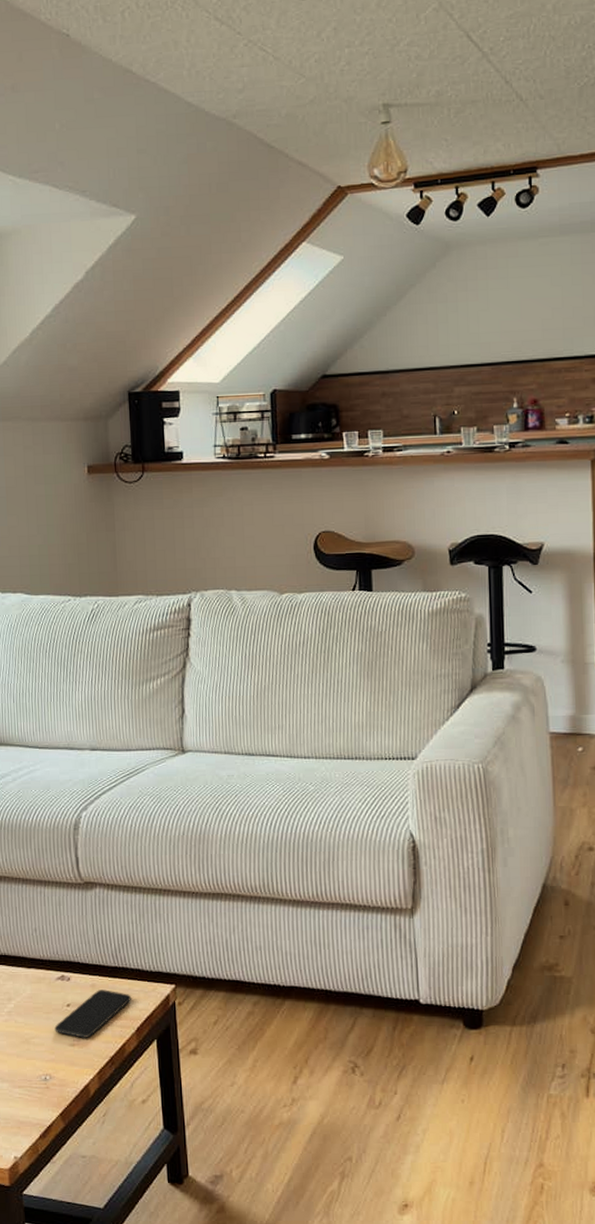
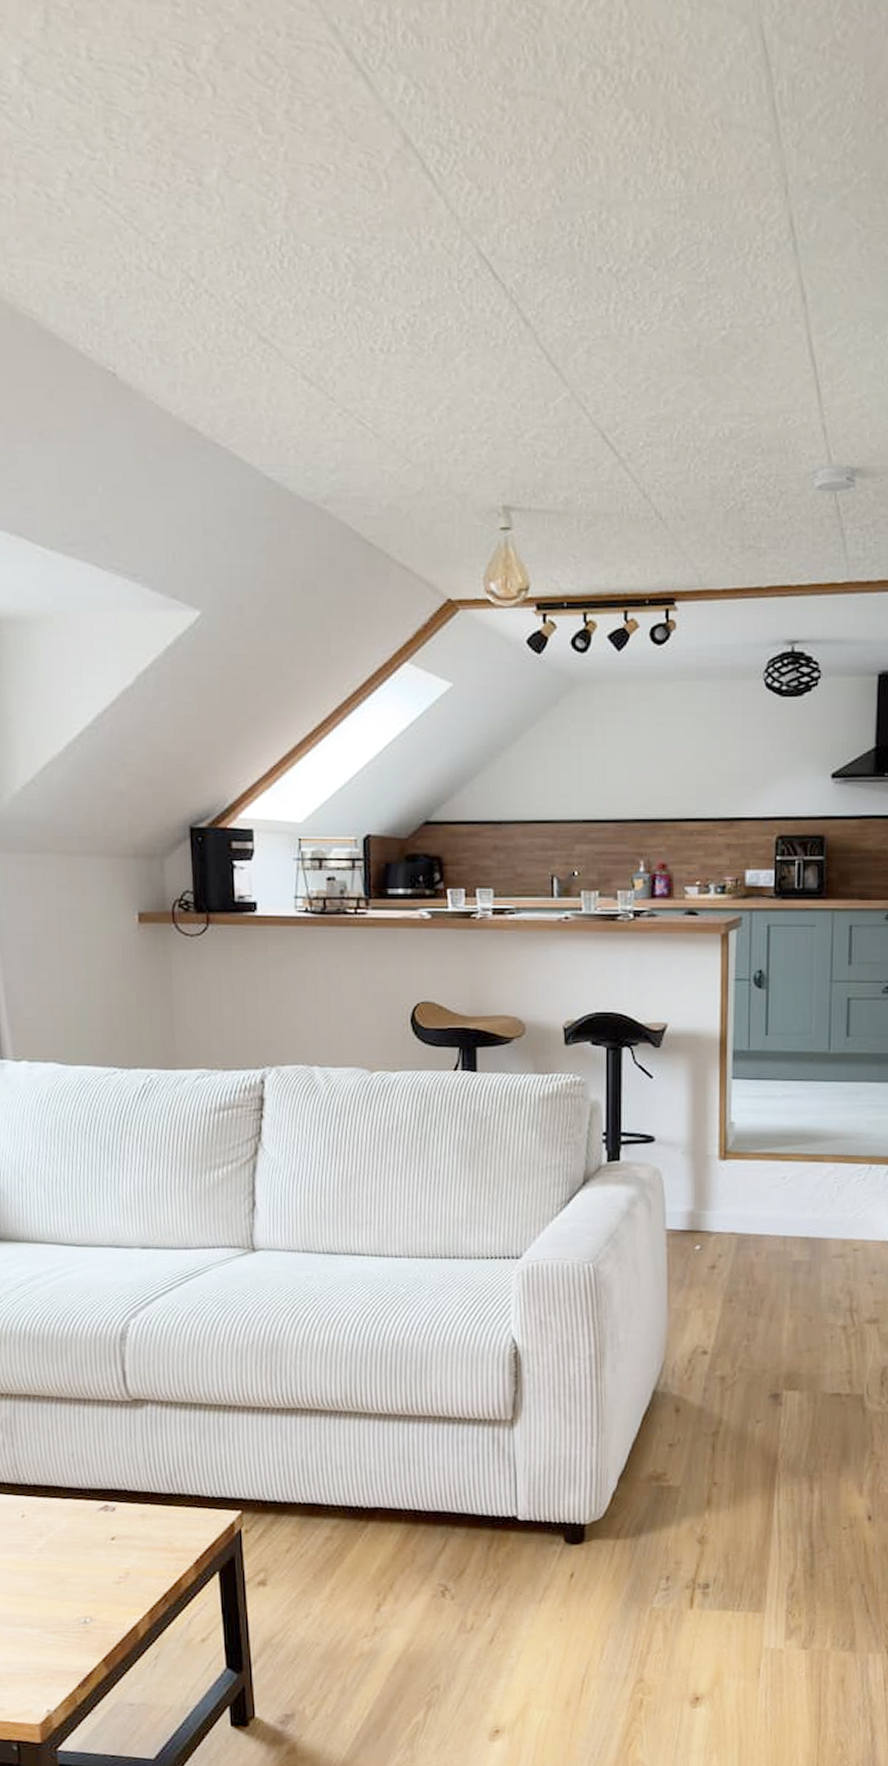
smartphone: present [54,990,131,1038] -> none [96,1519,189,1574]

